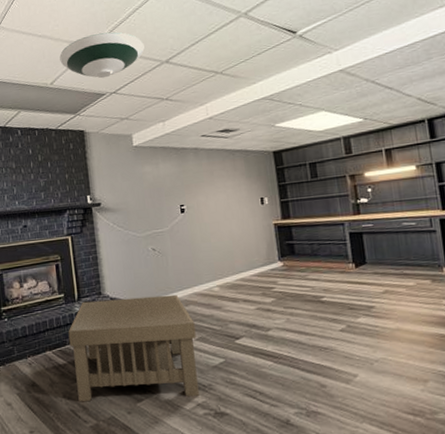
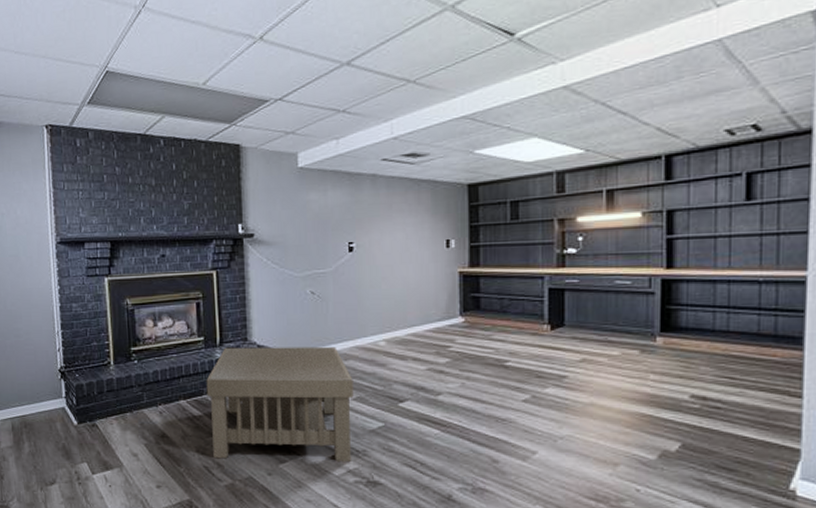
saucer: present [59,32,145,79] -> none [216,21,322,81]

